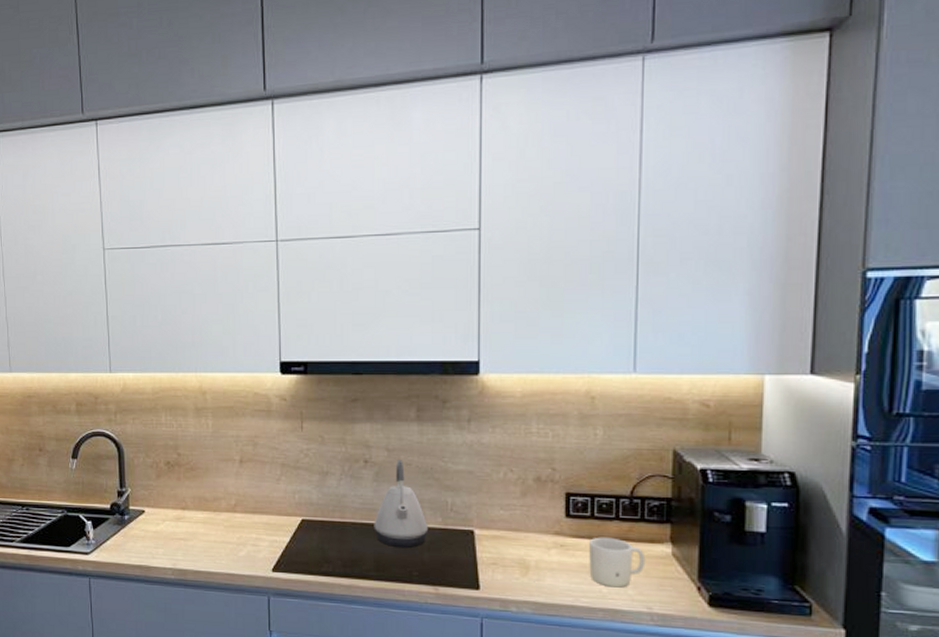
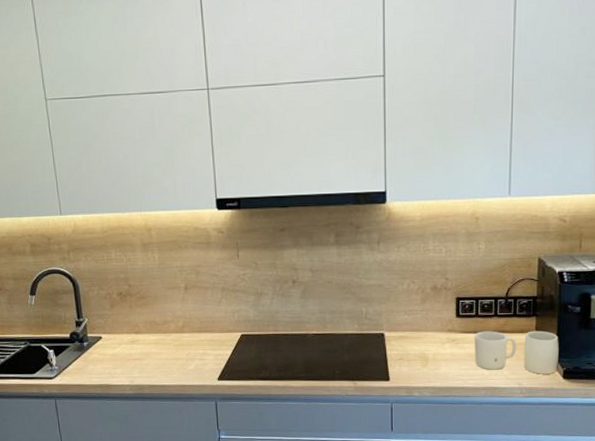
kettle: present [374,460,429,548] -> none [302,279,348,352]
mug: none [654,541,702,599] -> present [523,330,559,374]

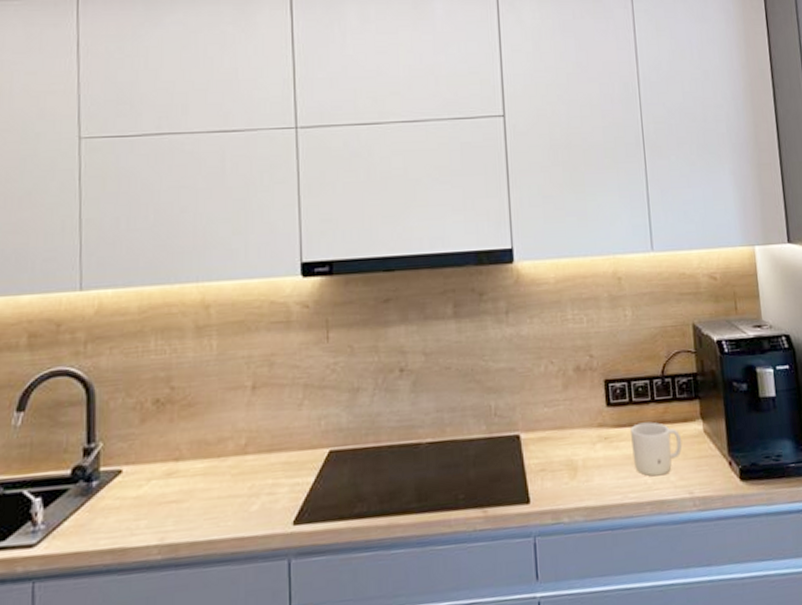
mug: present [523,330,559,374] -> none [689,417,733,477]

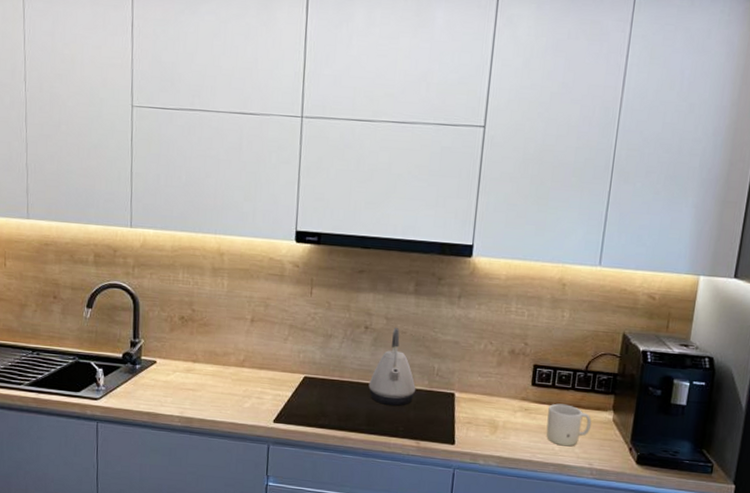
kettle: none [413,364,473,469] -> present [368,328,416,406]

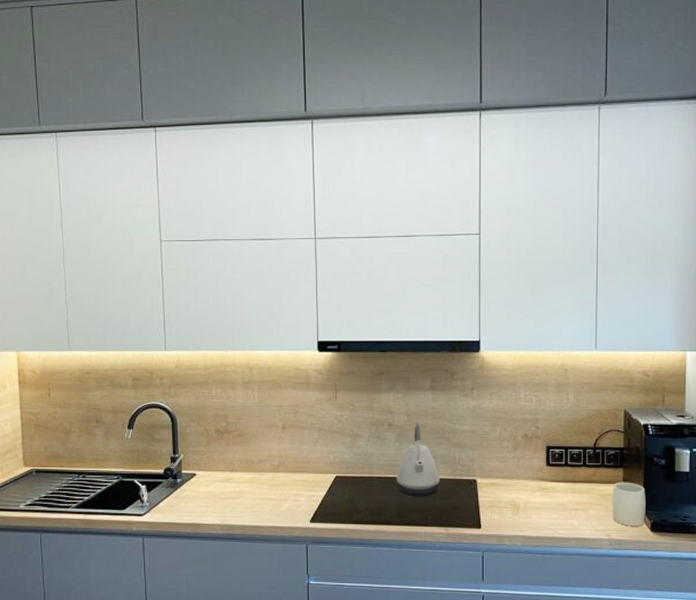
mug: present [546,403,592,447] -> none [564,480,606,520]
mug: none [597,409,636,458] -> present [611,482,646,526]

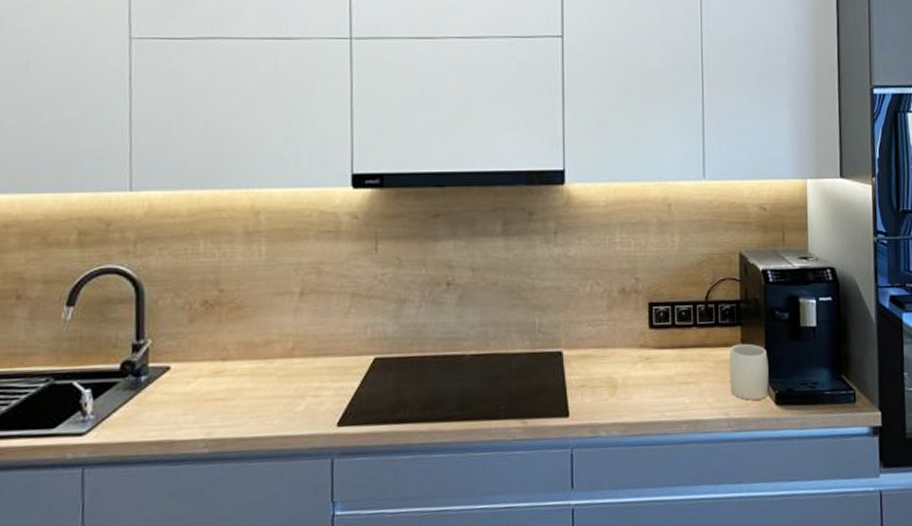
kettle: present [396,423,441,497] -> none [457,280,516,380]

